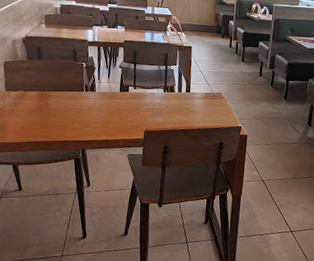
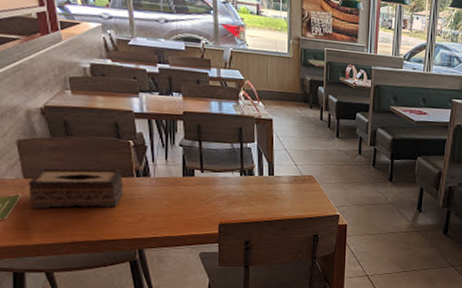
tissue box: none [8,83,76,116] -> present [28,168,123,209]

